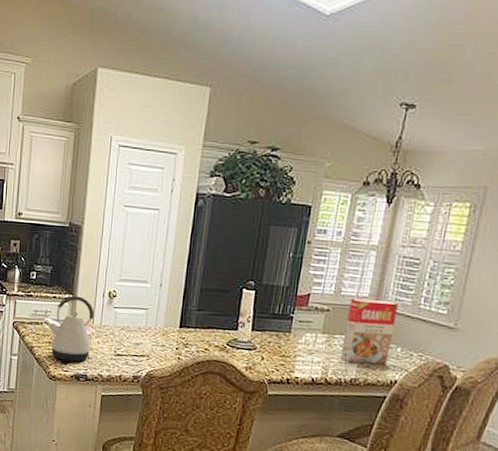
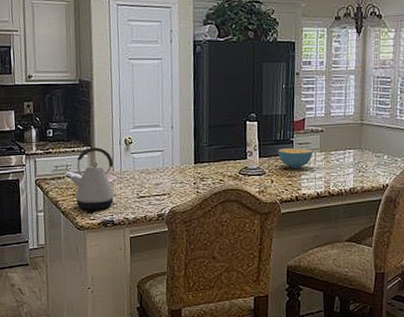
cereal bowl: none [274,323,314,348] -> present [278,147,313,169]
cereal box: present [340,298,398,364] -> none [338,117,379,175]

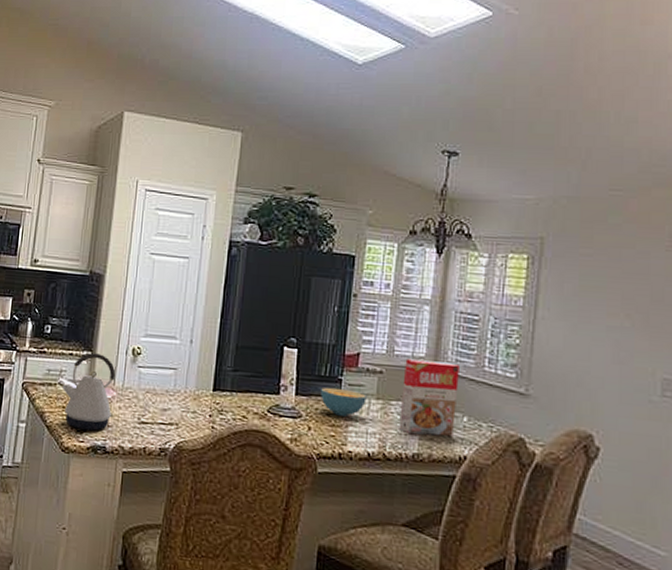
cereal box: none [338,117,379,175] -> present [399,359,459,436]

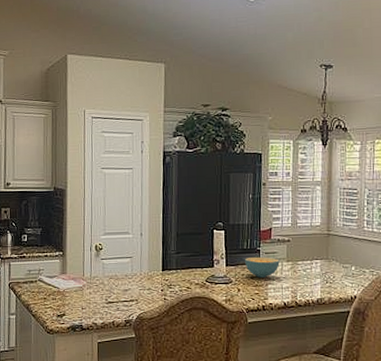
kettle: present [62,353,116,431] -> none [41,253,86,314]
cereal box: present [399,359,459,436] -> none [305,227,347,285]

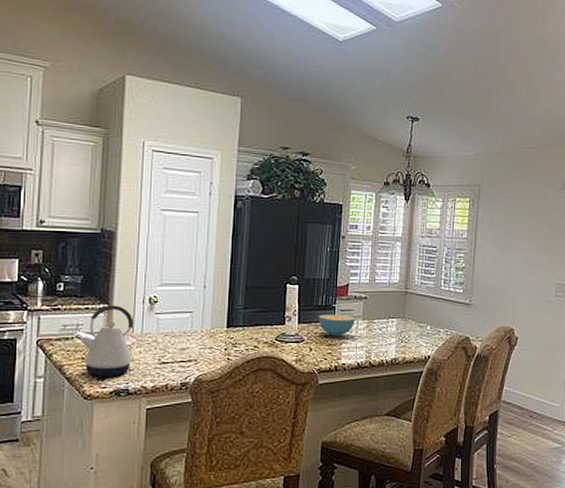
kettle: none [41,253,86,314] -> present [79,305,135,377]

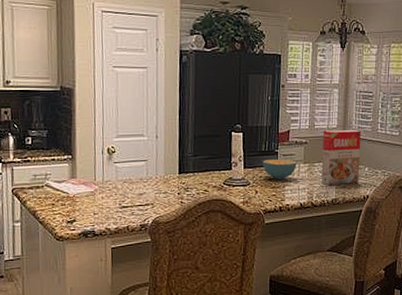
kettle: present [79,305,135,377] -> none [49,156,98,220]
cereal box: none [380,285,423,344] -> present [321,130,361,186]

